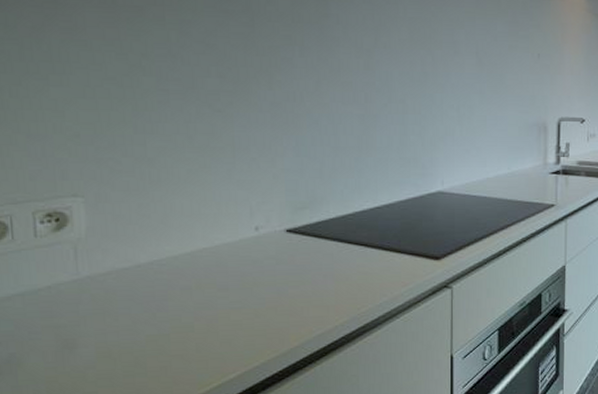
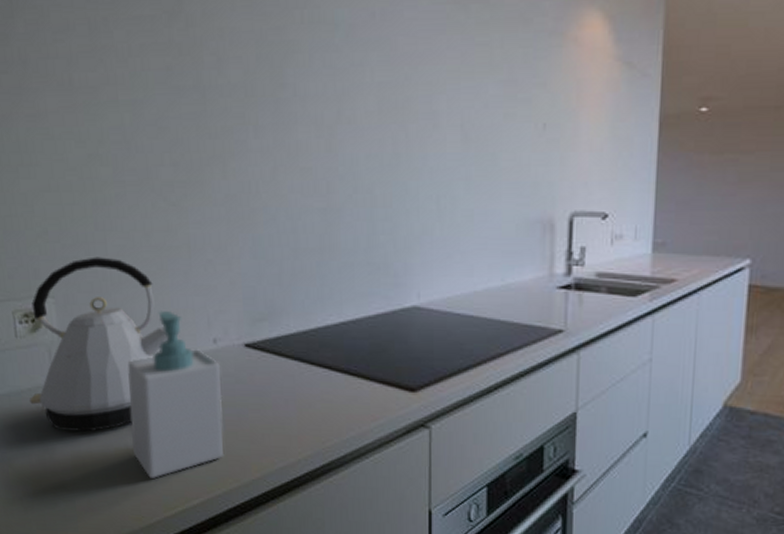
kettle: none [48,157,209,324] -> present [30,257,169,432]
soap bottle: none [164,205,264,359] -> present [127,311,225,478]

